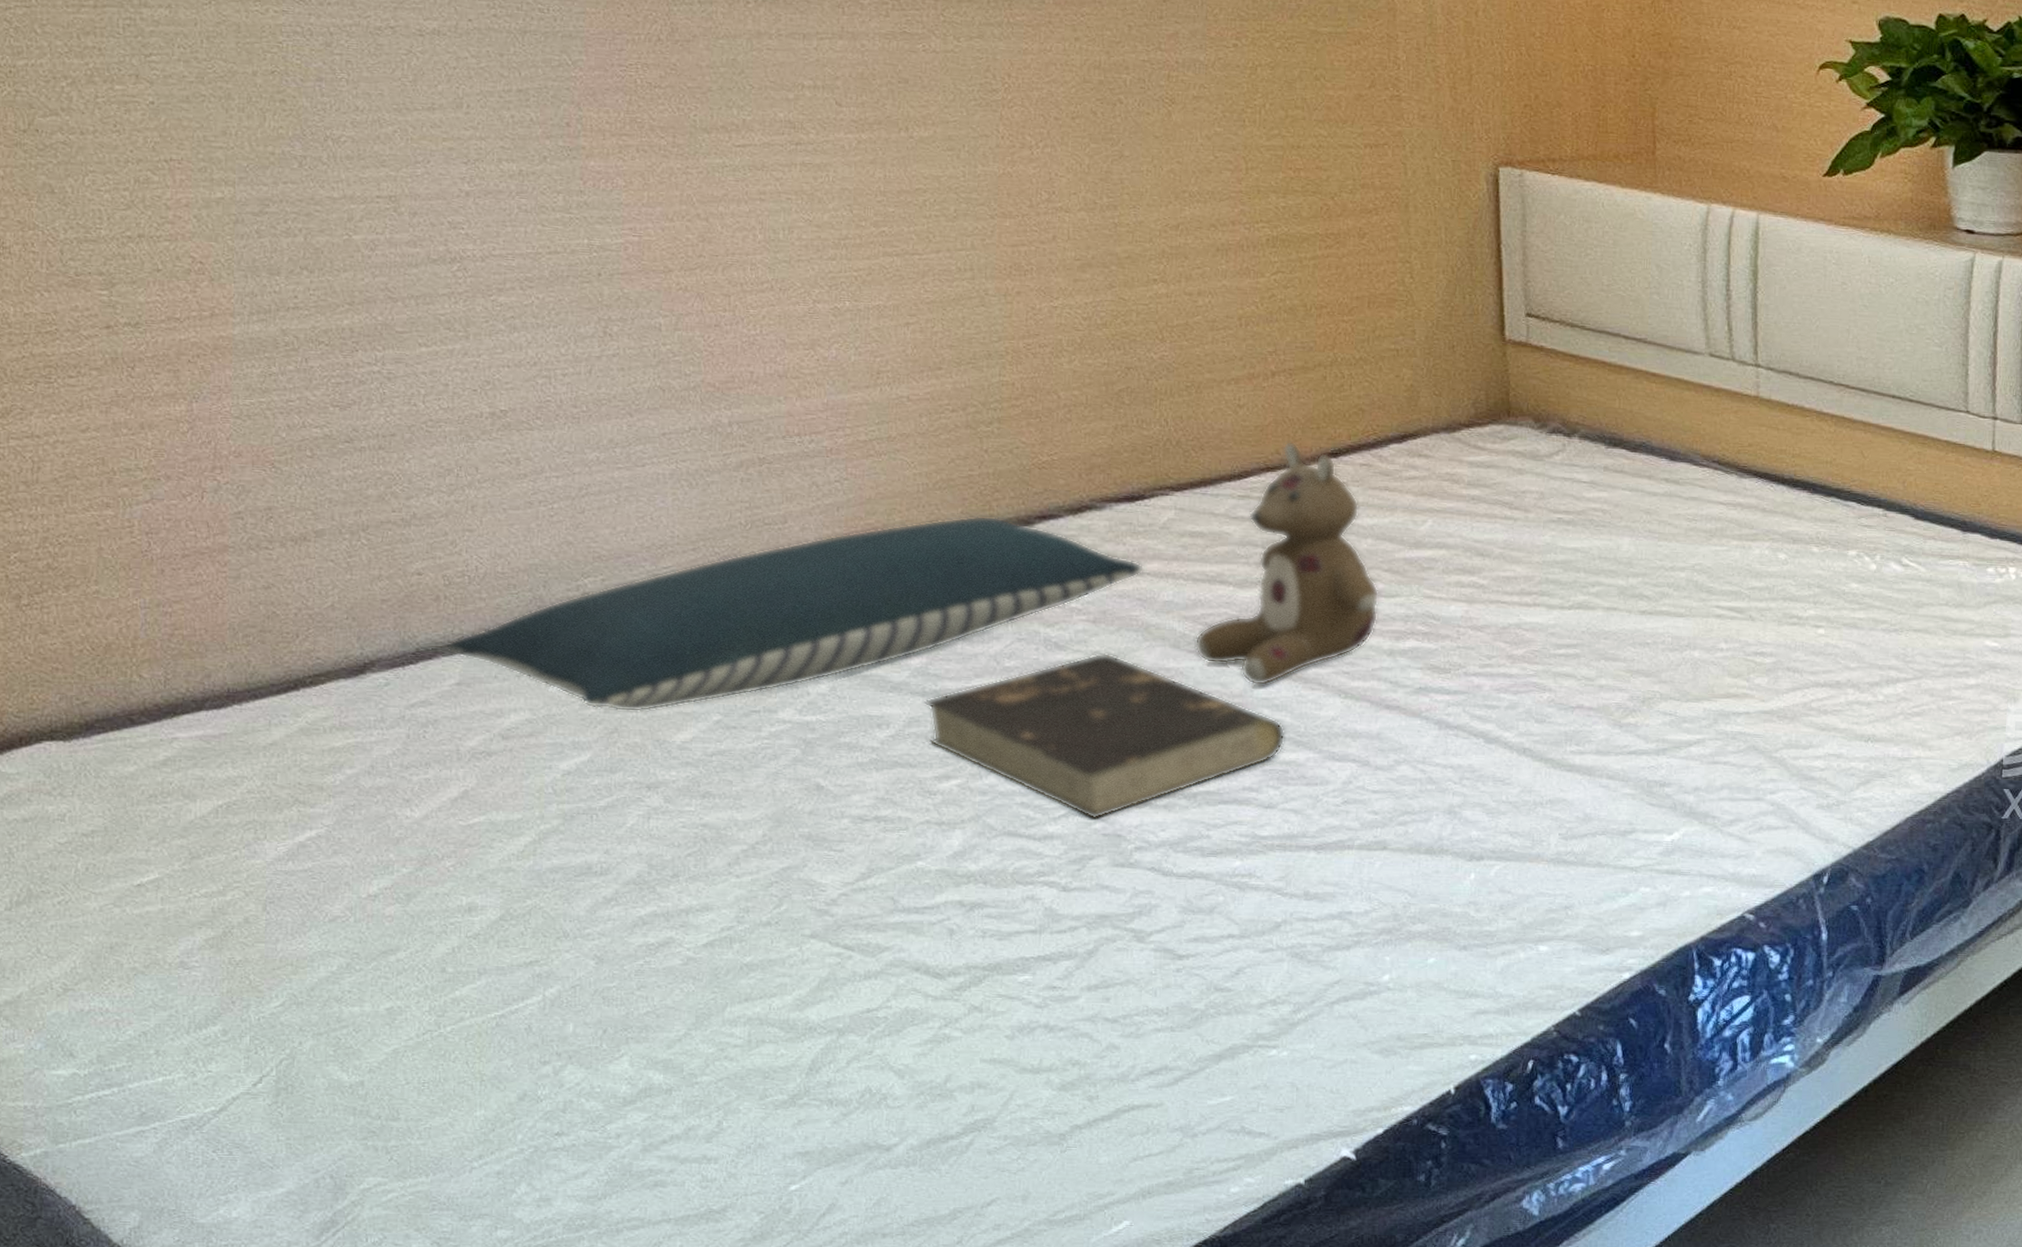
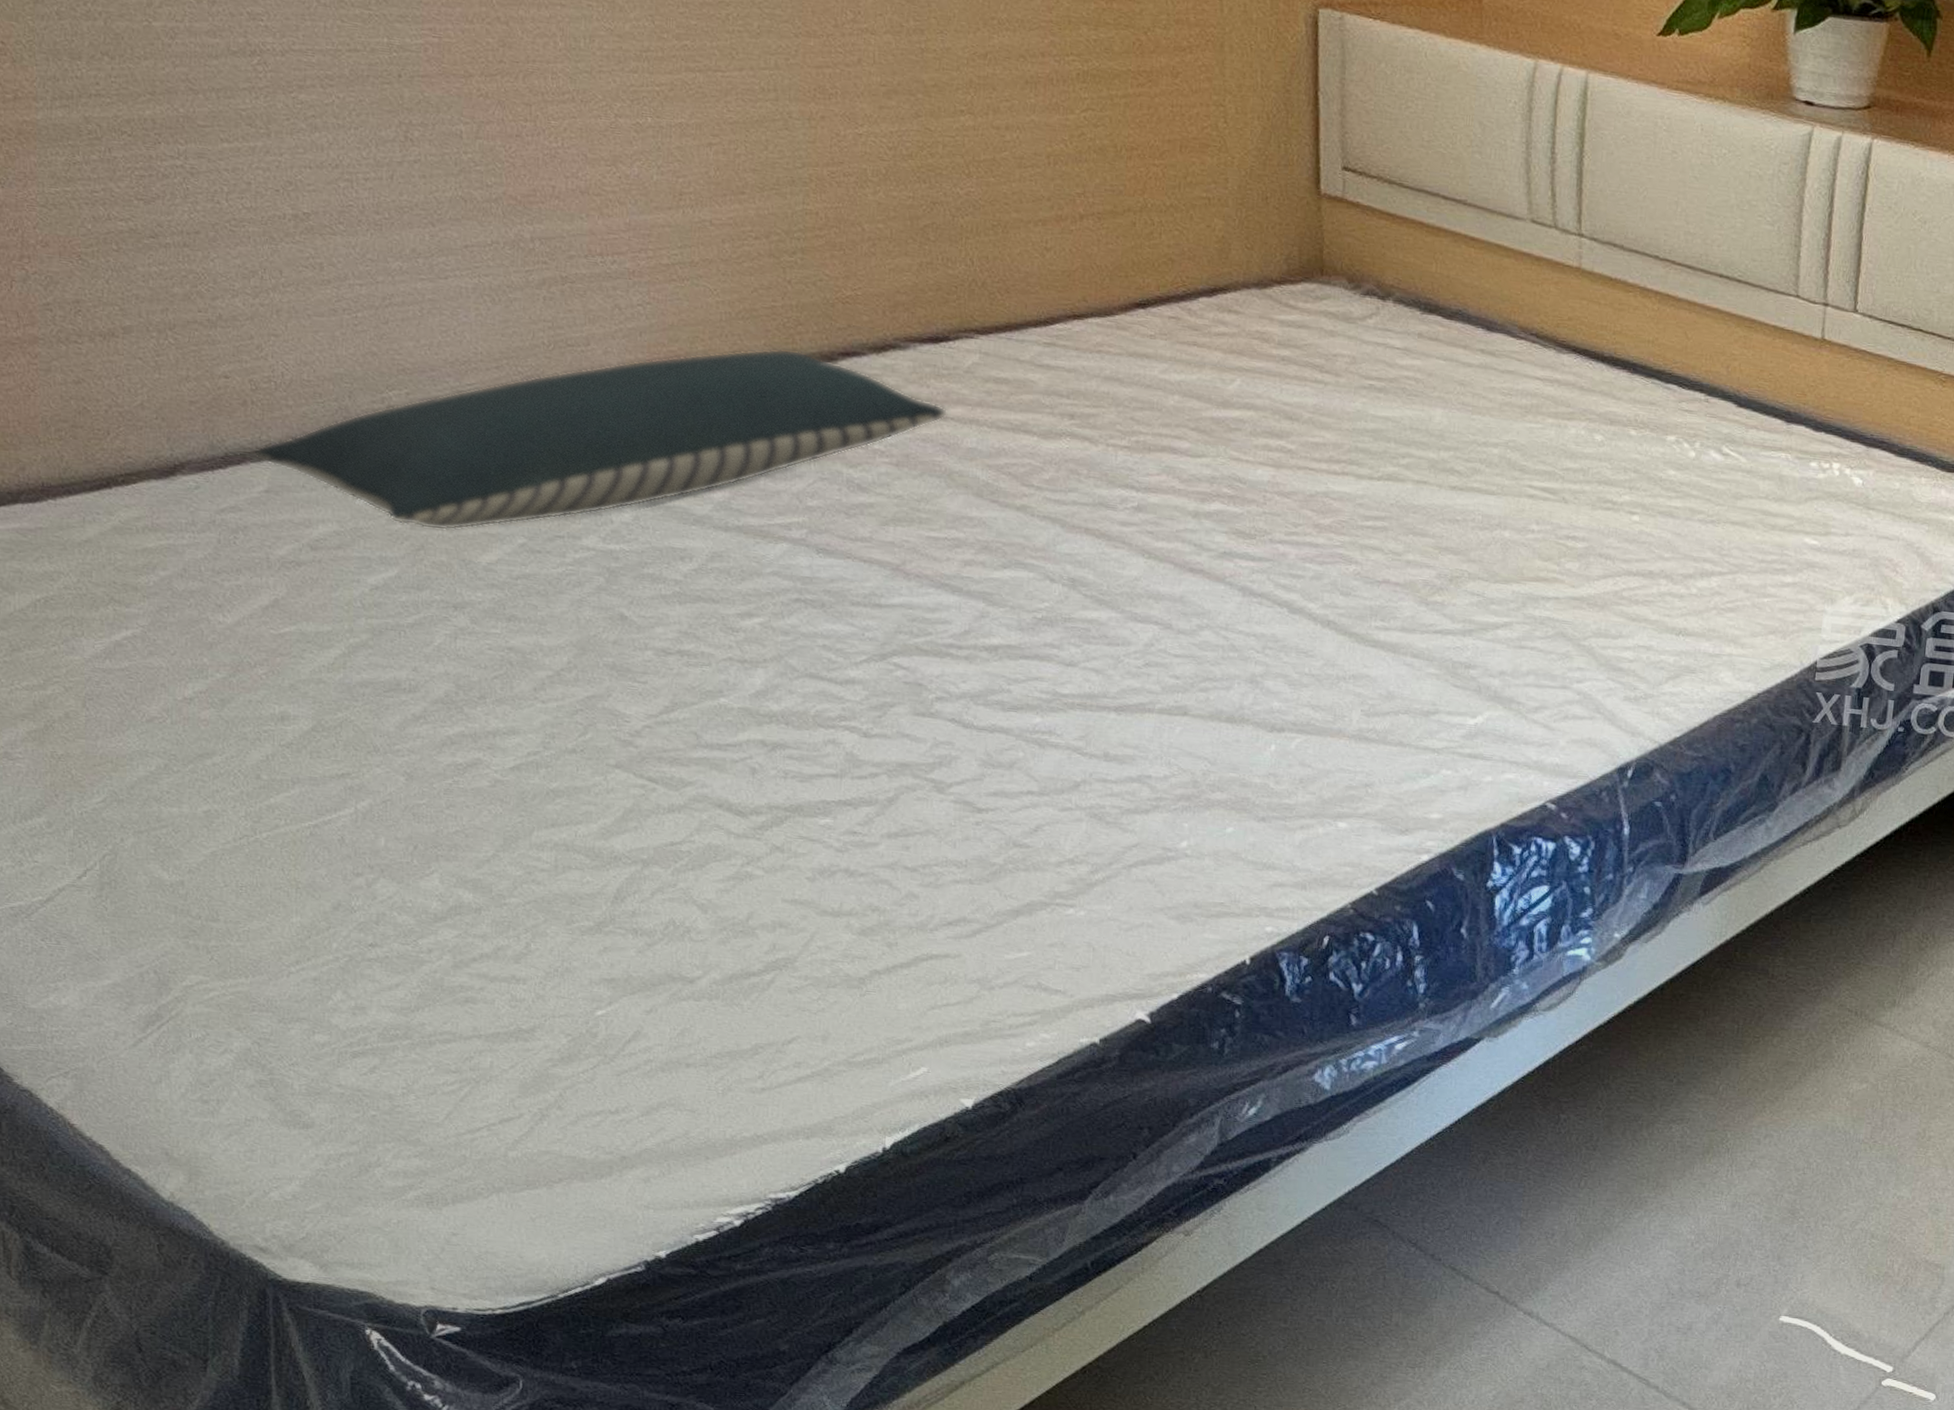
book: present [924,652,1285,819] -> none [727,497,1088,667]
stuffed bear: present [1194,440,1379,686] -> none [997,288,1185,541]

